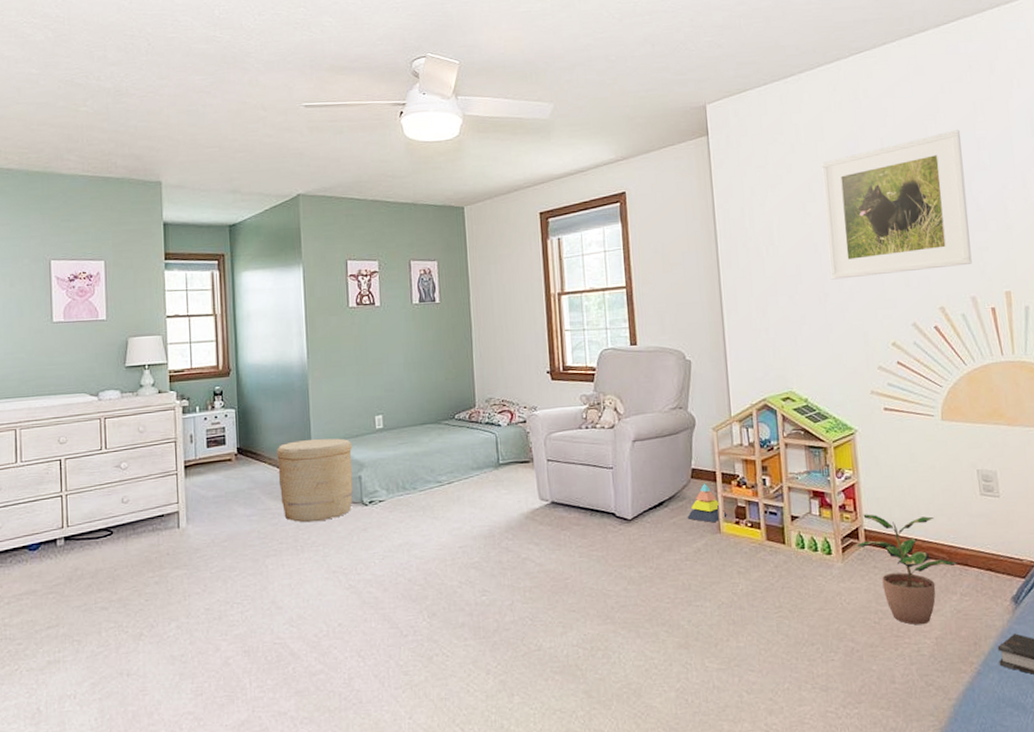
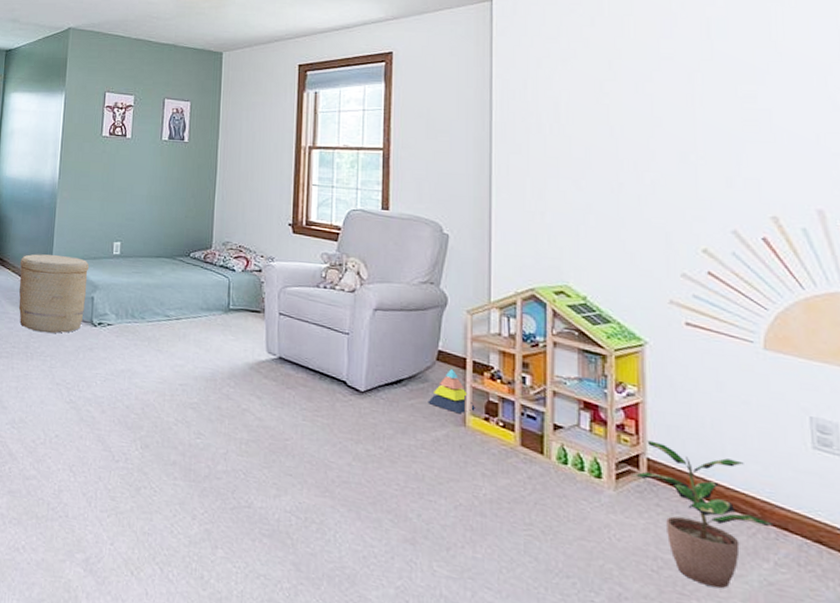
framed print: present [820,130,972,280] -> none [626,15,822,172]

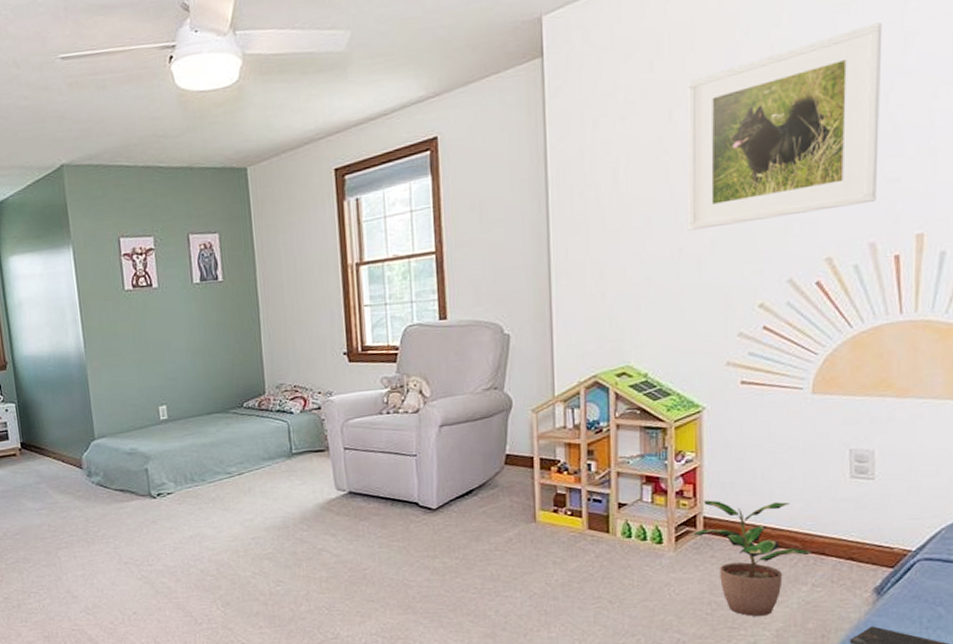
basket: present [18,254,90,334] -> none [59,430,140,516]
stacking toy: present [428,368,475,414] -> none [498,469,544,512]
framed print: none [626,15,822,172] -> present [686,22,883,231]

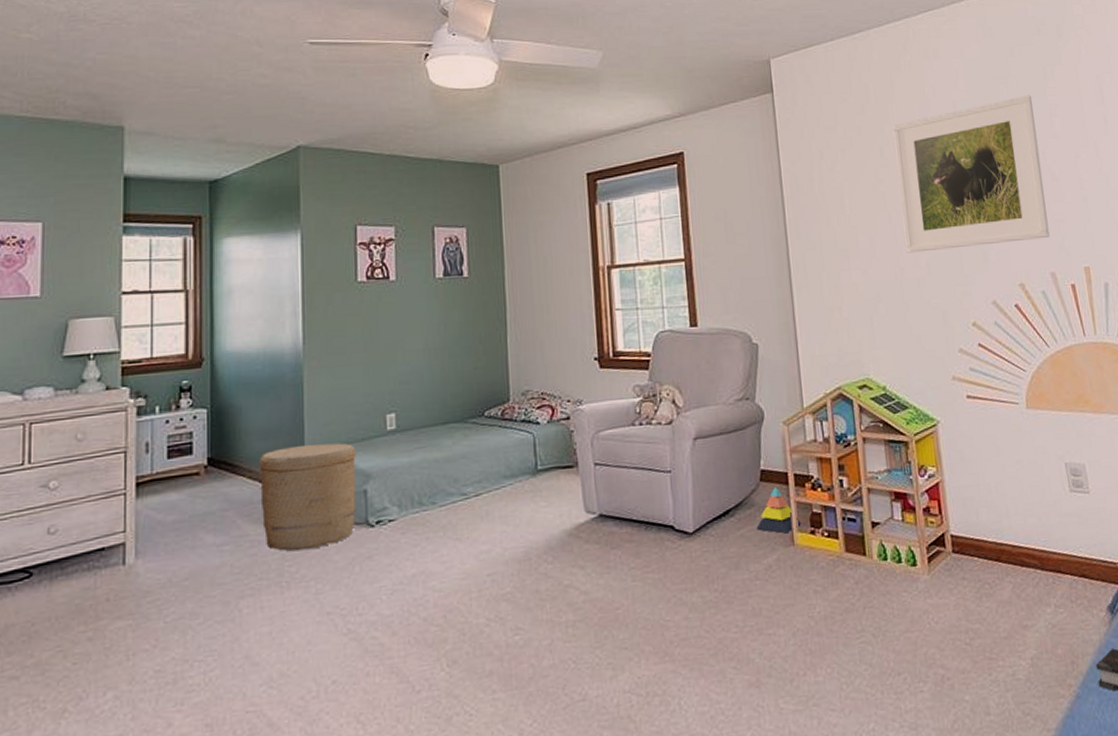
basket: none [59,430,140,516] -> present [258,443,357,552]
stacking toy: none [498,469,544,512] -> present [756,486,801,534]
potted plant: present [690,500,813,617] -> none [941,516,1051,644]

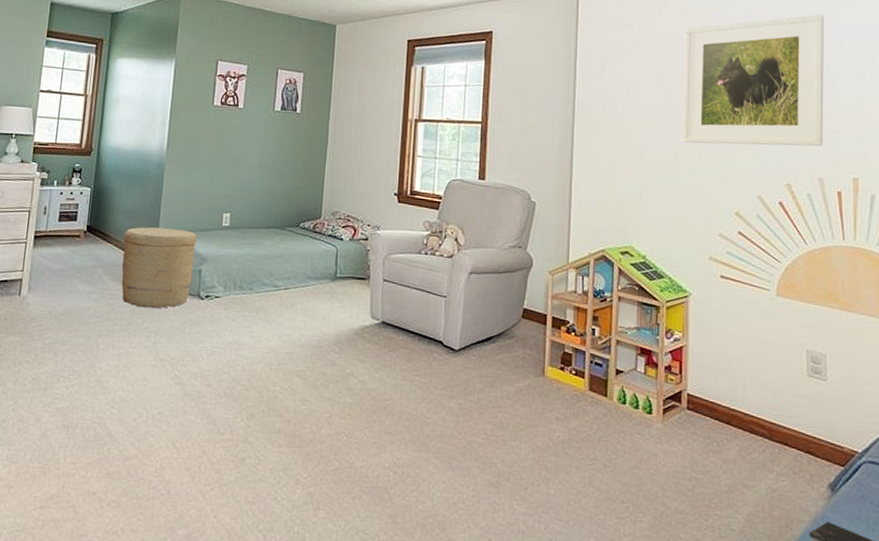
stacking toy: present [756,486,801,534] -> none [513,324,553,366]

